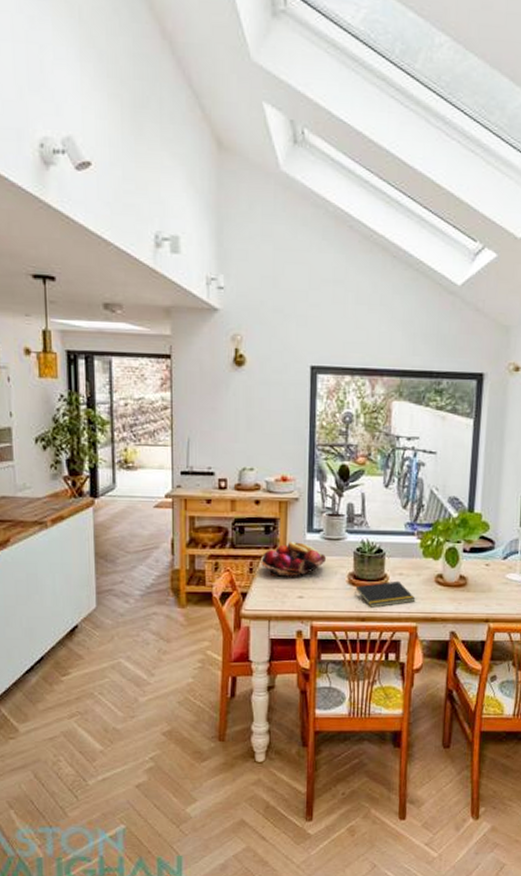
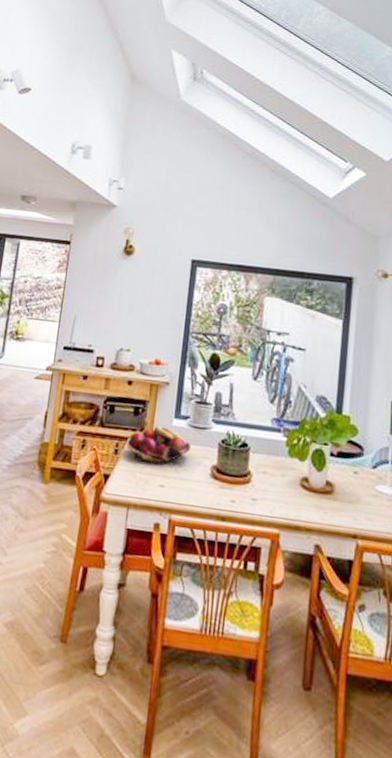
notepad: present [355,580,416,608] -> none [216,479,279,507]

